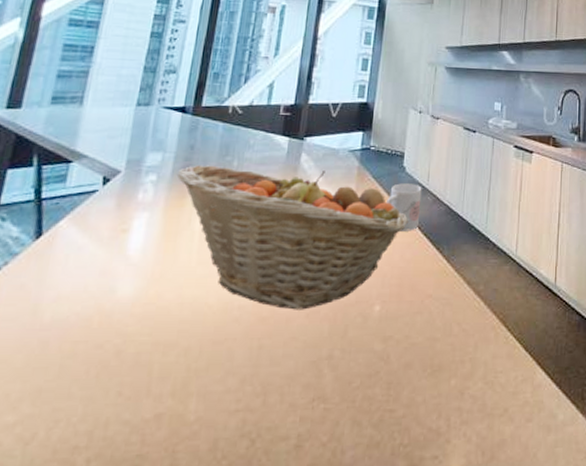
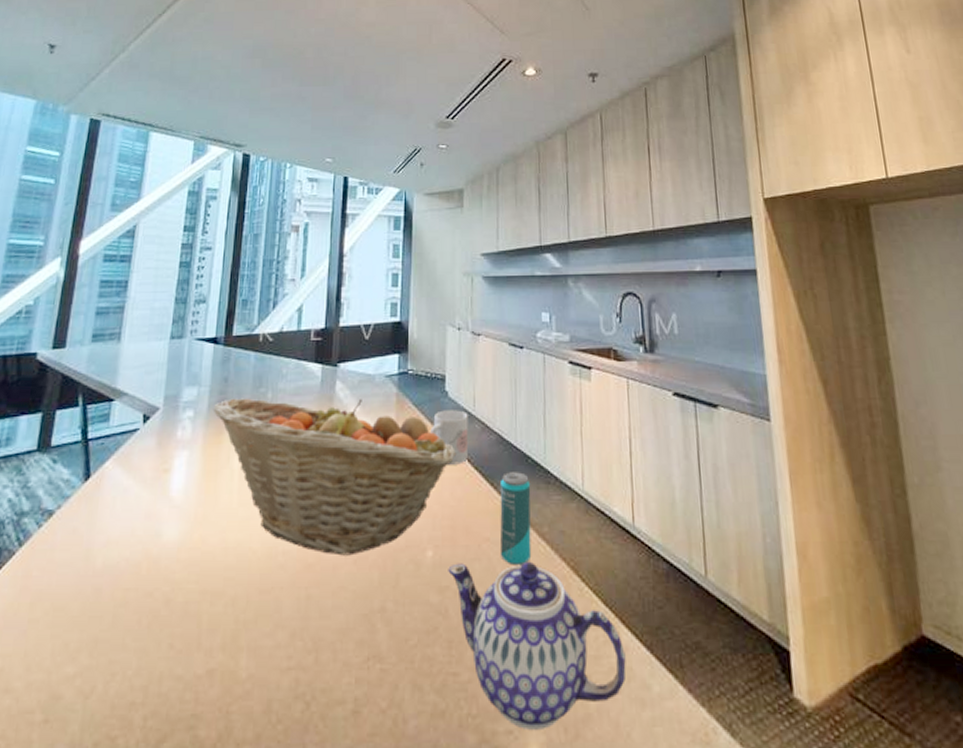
teapot: none [392,314,539,455] -> present [448,561,627,730]
beverage can: none [441,237,472,319] -> present [500,470,532,566]

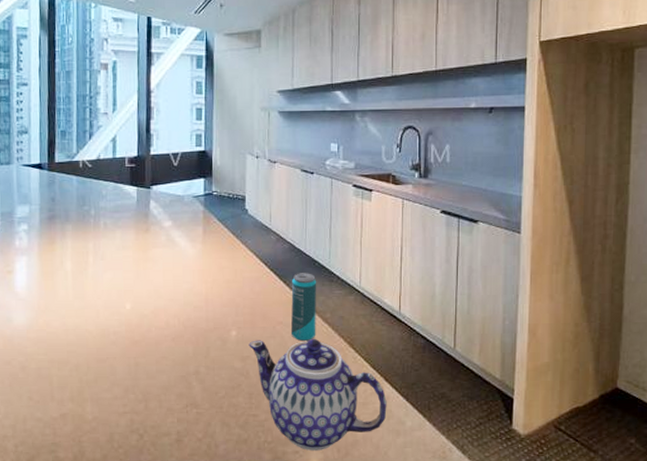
fruit basket: present [213,398,456,556] -> none [44,214,255,335]
mug: present [430,410,469,465] -> none [233,224,266,267]

